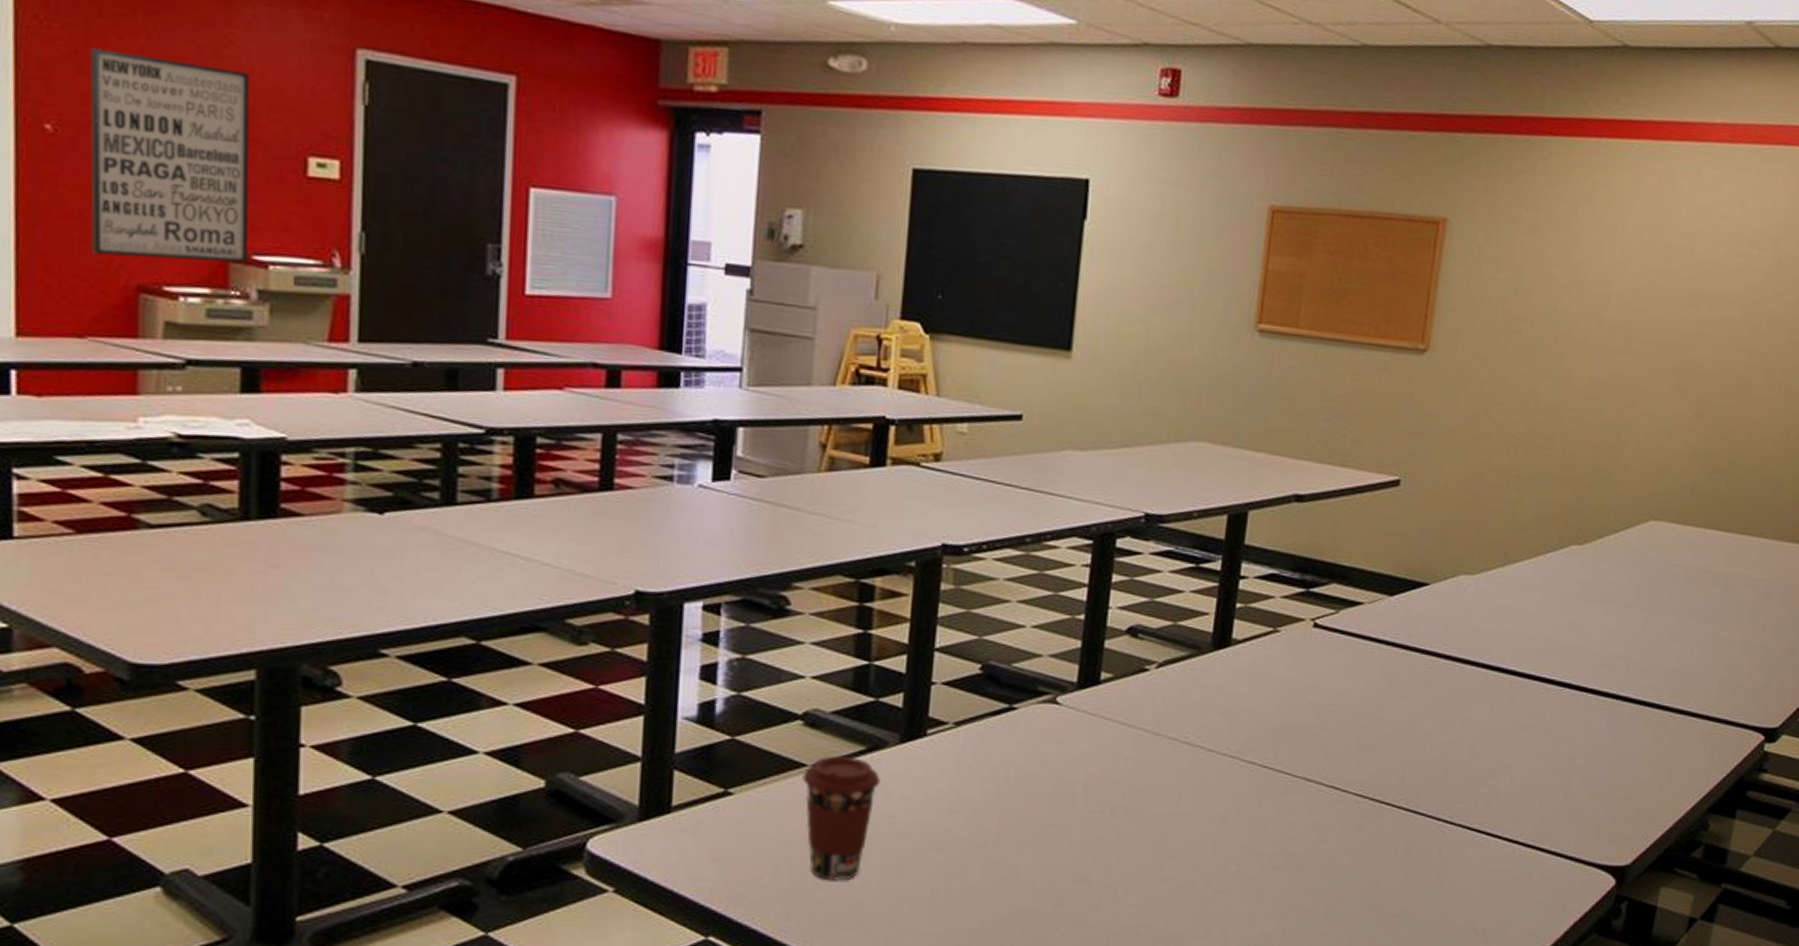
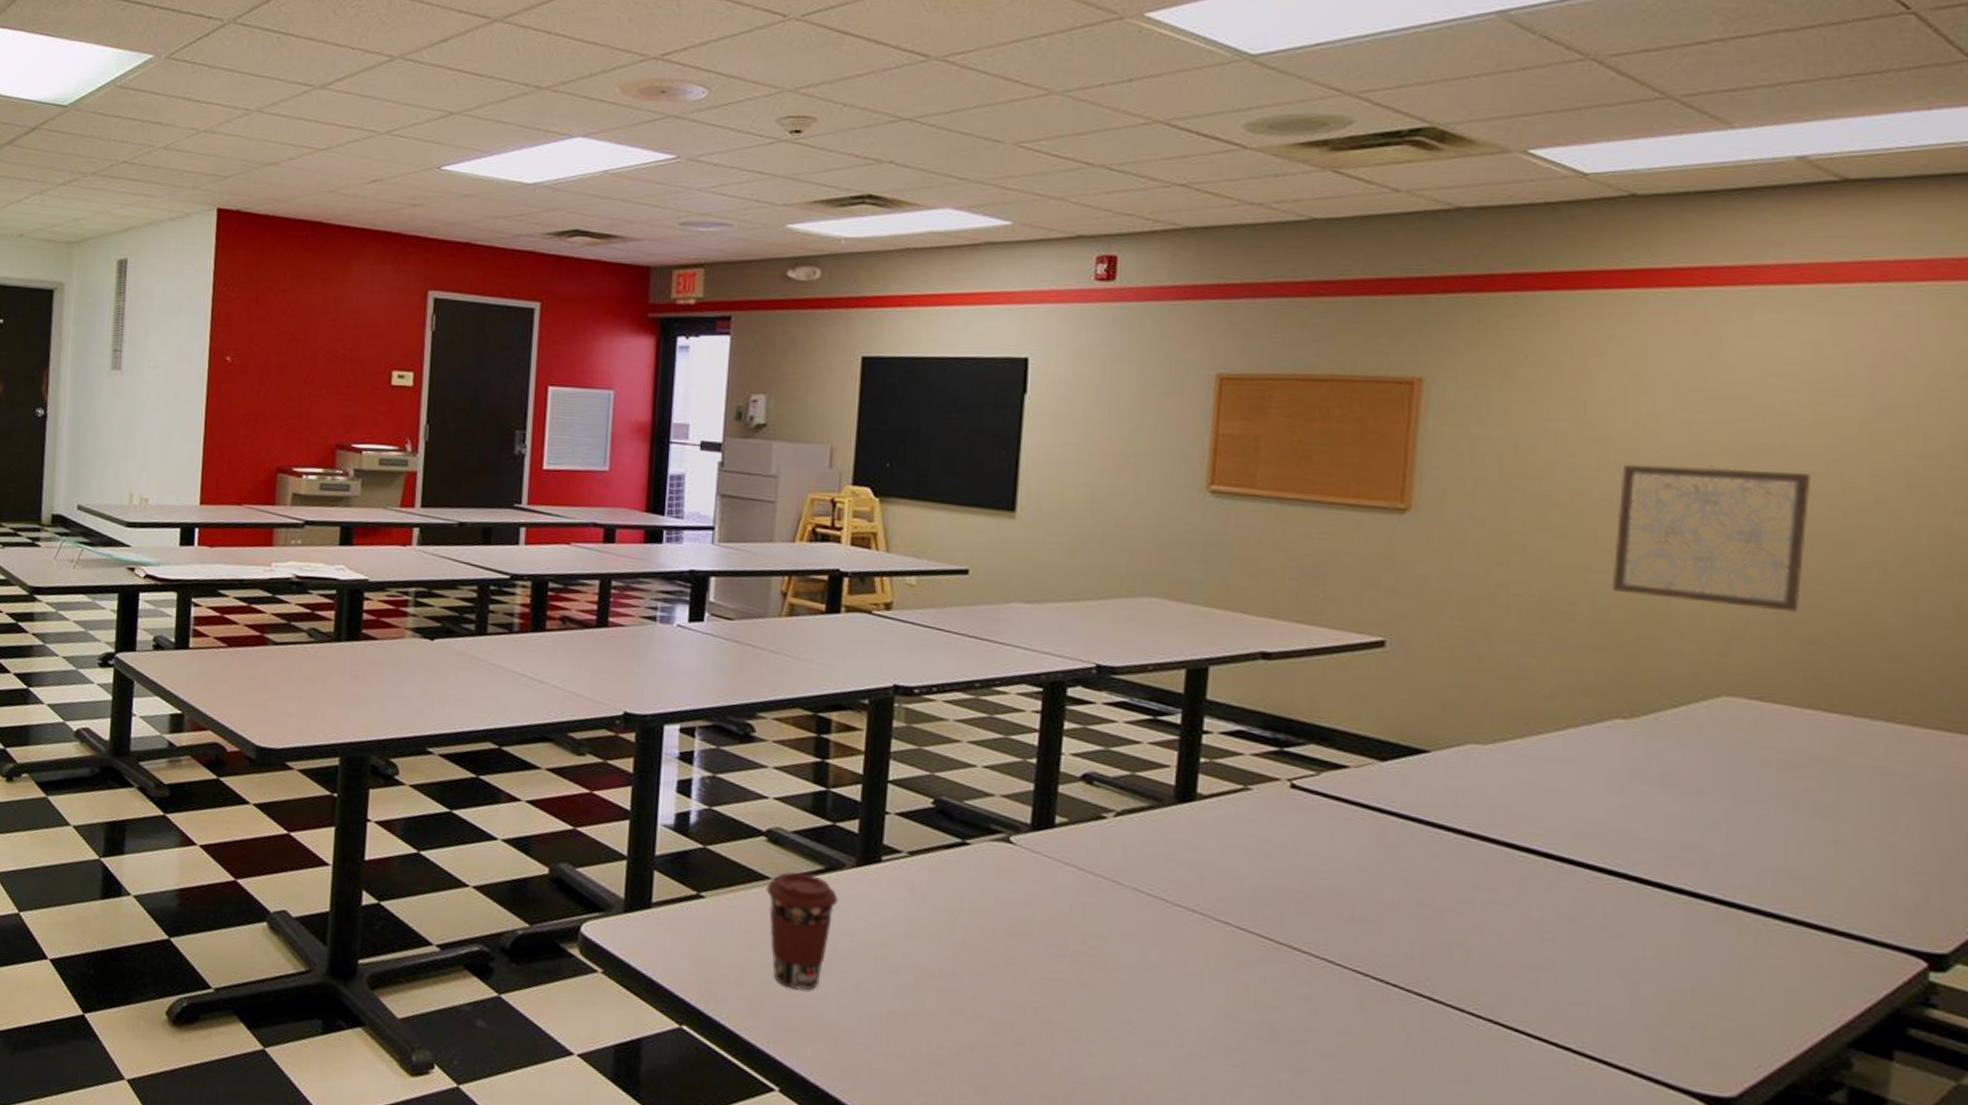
wall art: present [90,48,251,264] -> none [250,303,357,450]
wall art: none [1580,308,1729,444] -> present [1613,464,1811,613]

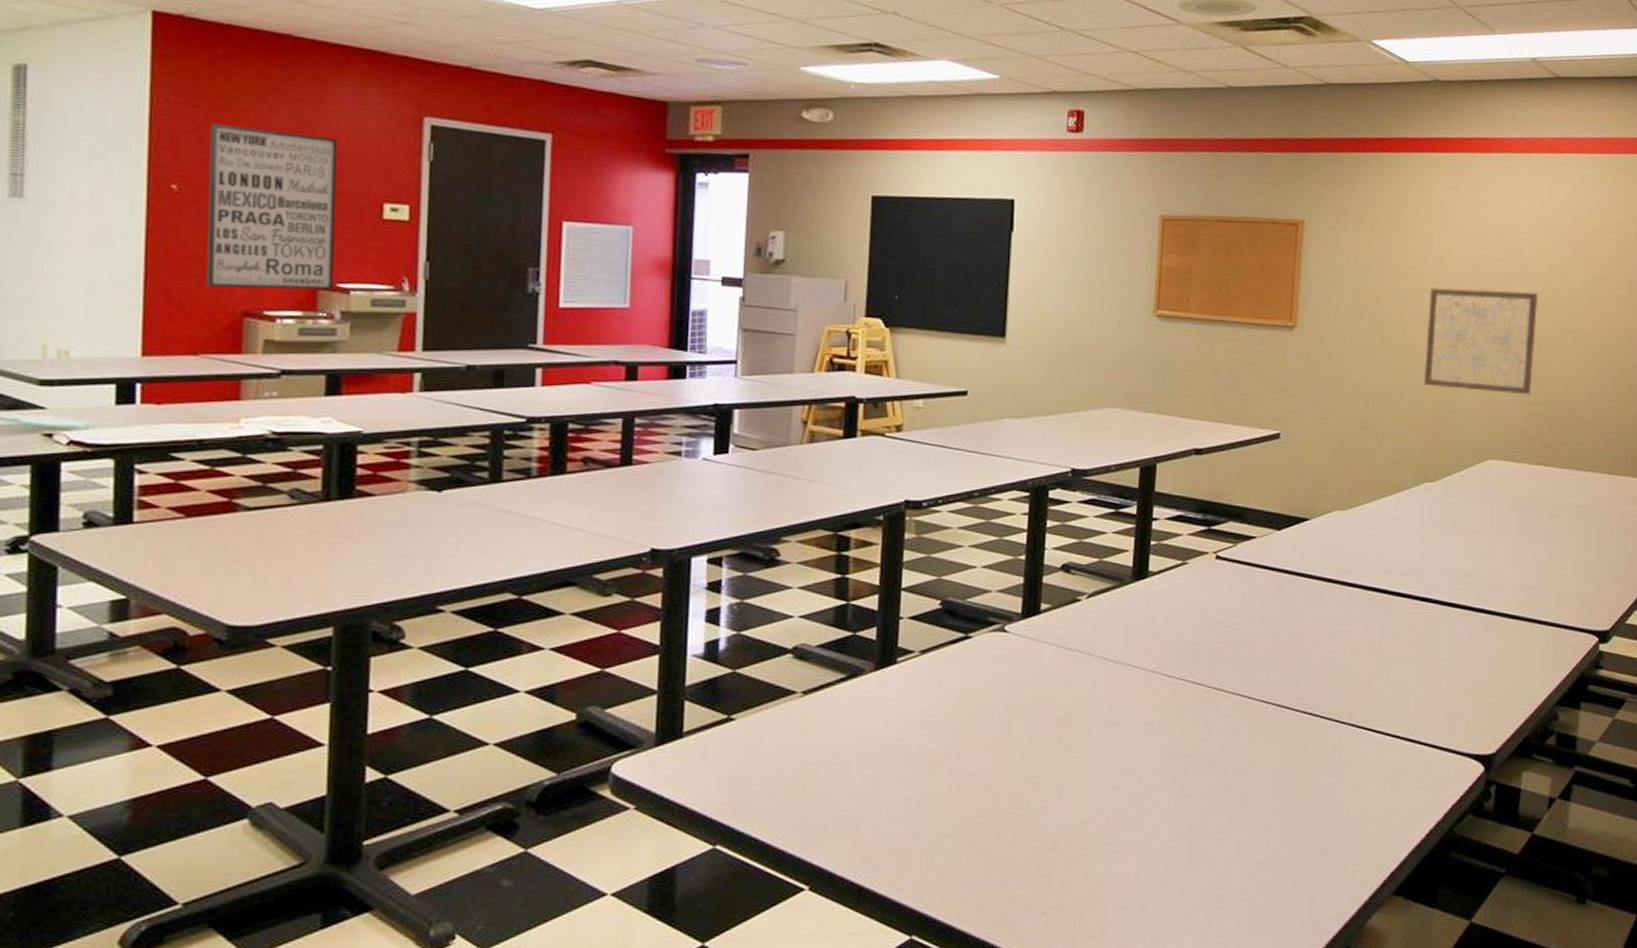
wall art: none [250,303,357,450] -> present [206,123,339,290]
coffee cup: present [766,872,838,991] -> none [793,683,859,792]

